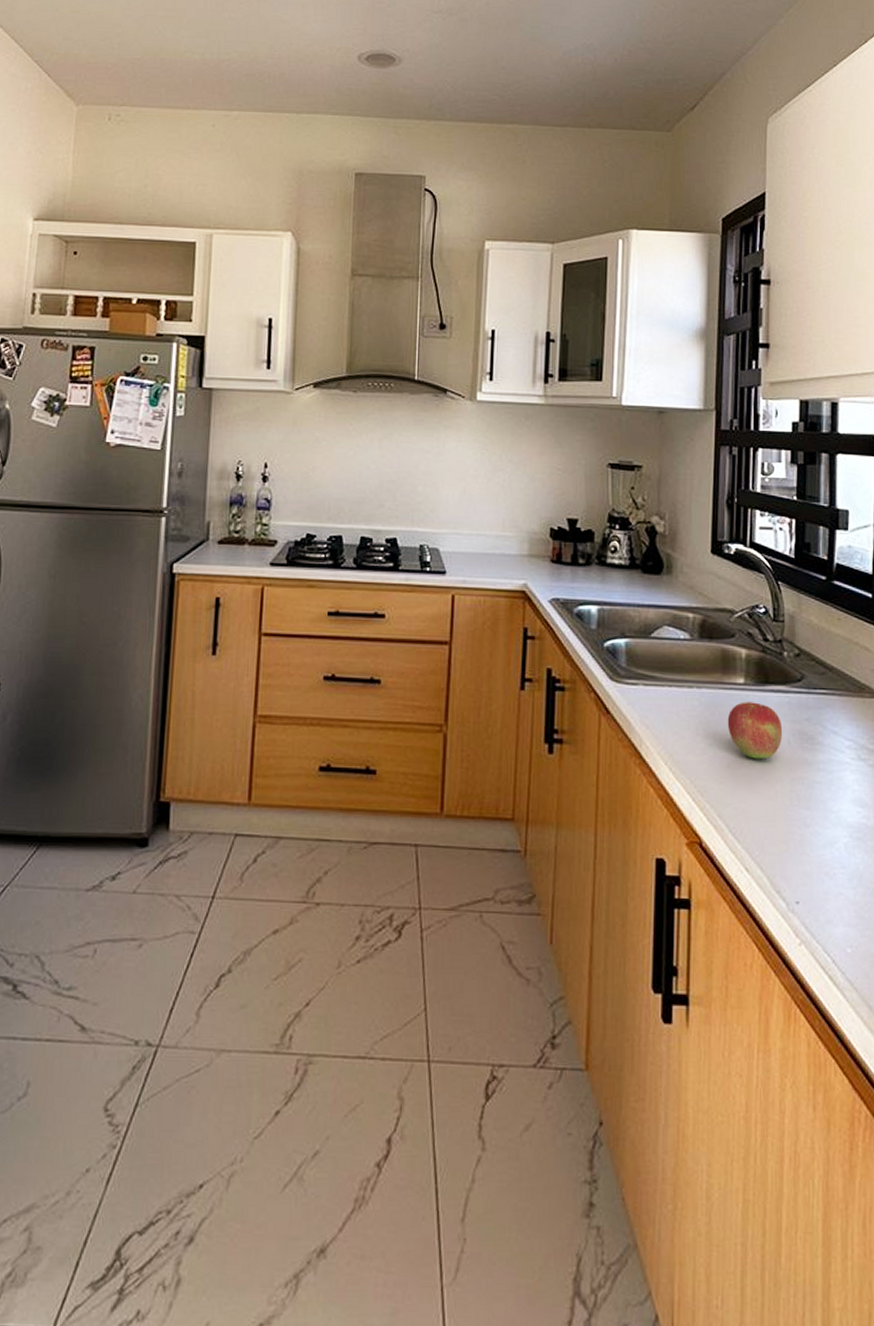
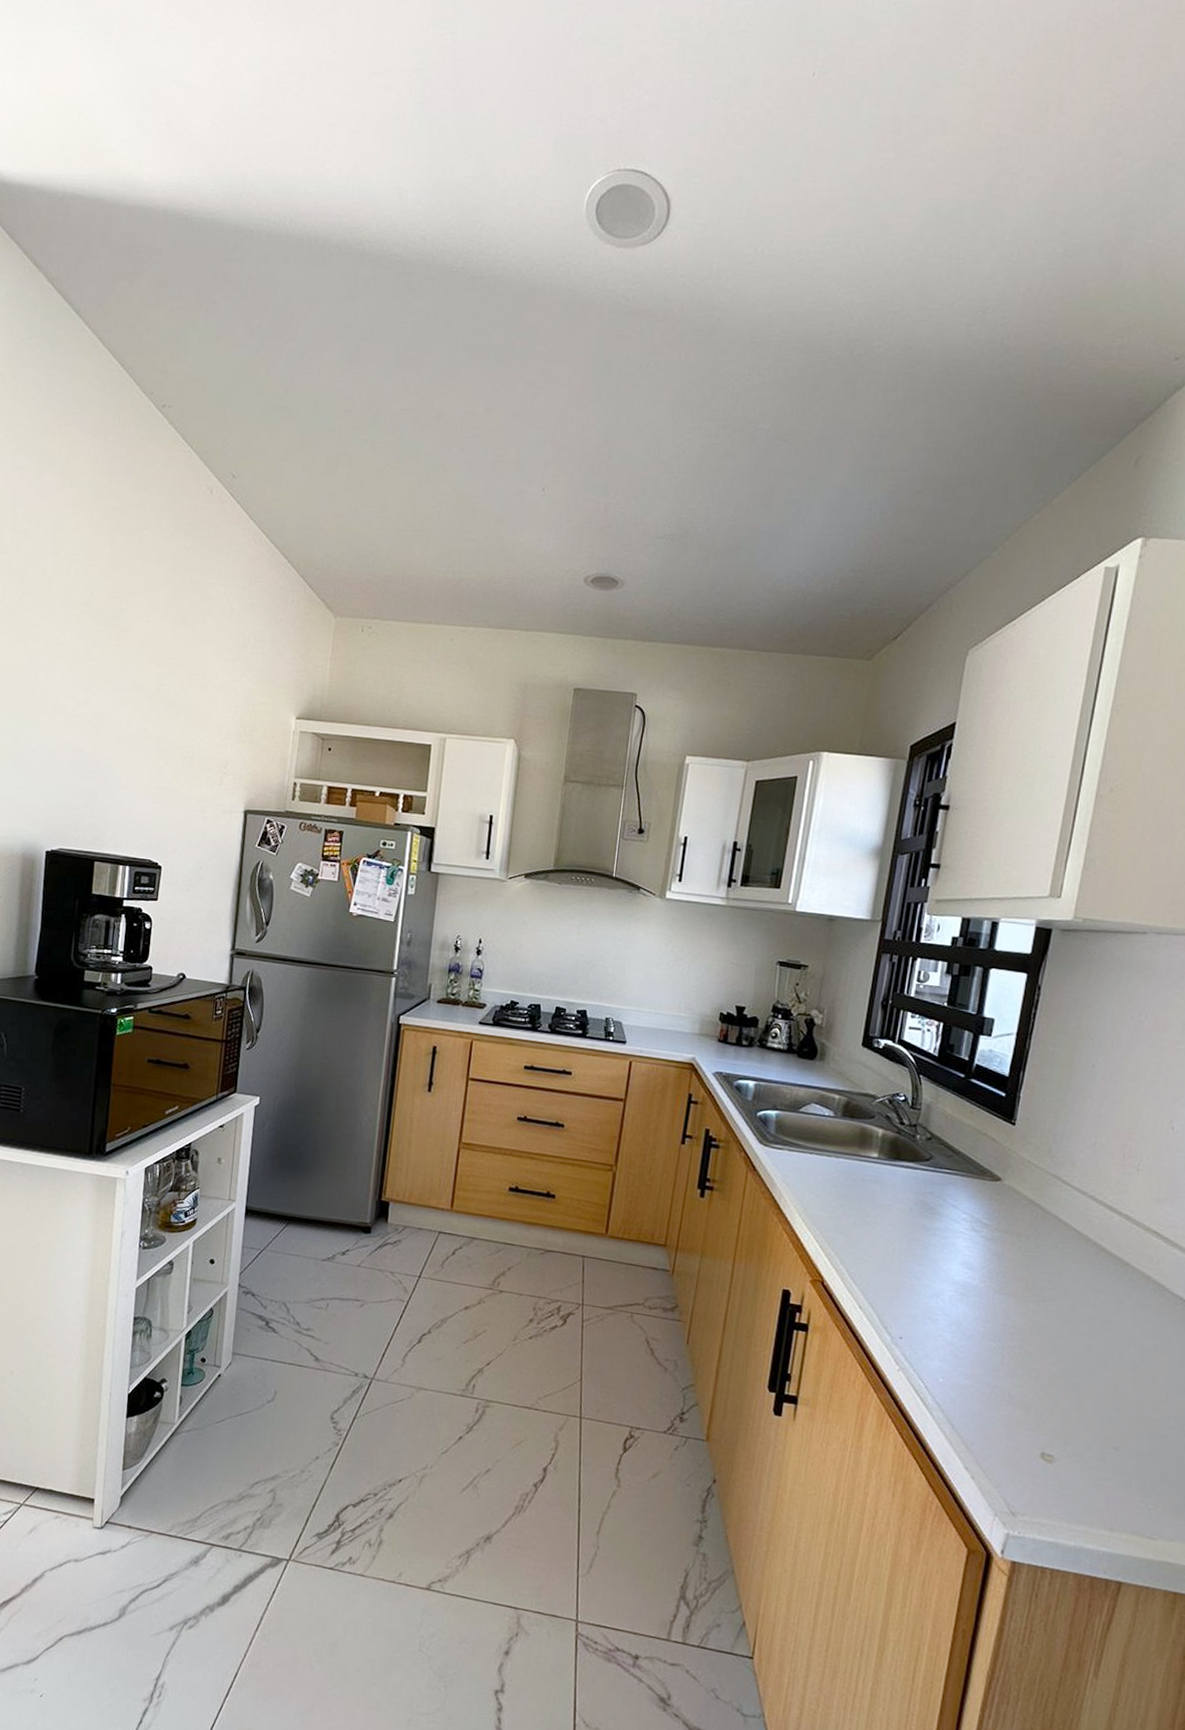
fruit: present [727,702,783,759] -> none [858,1172,907,1221]

